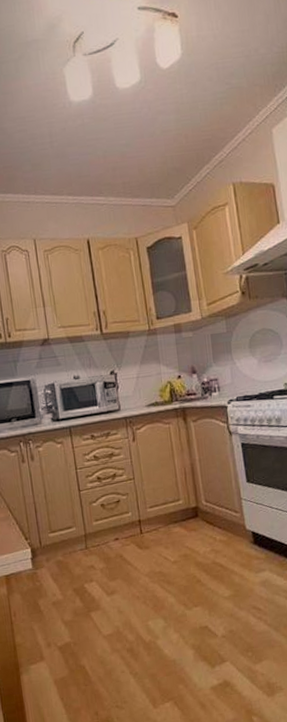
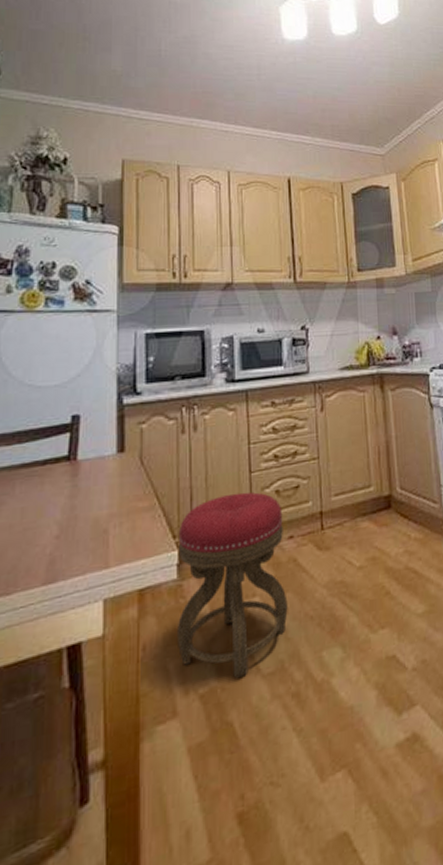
stool: none [29,506,119,638] -> present [176,492,288,679]

